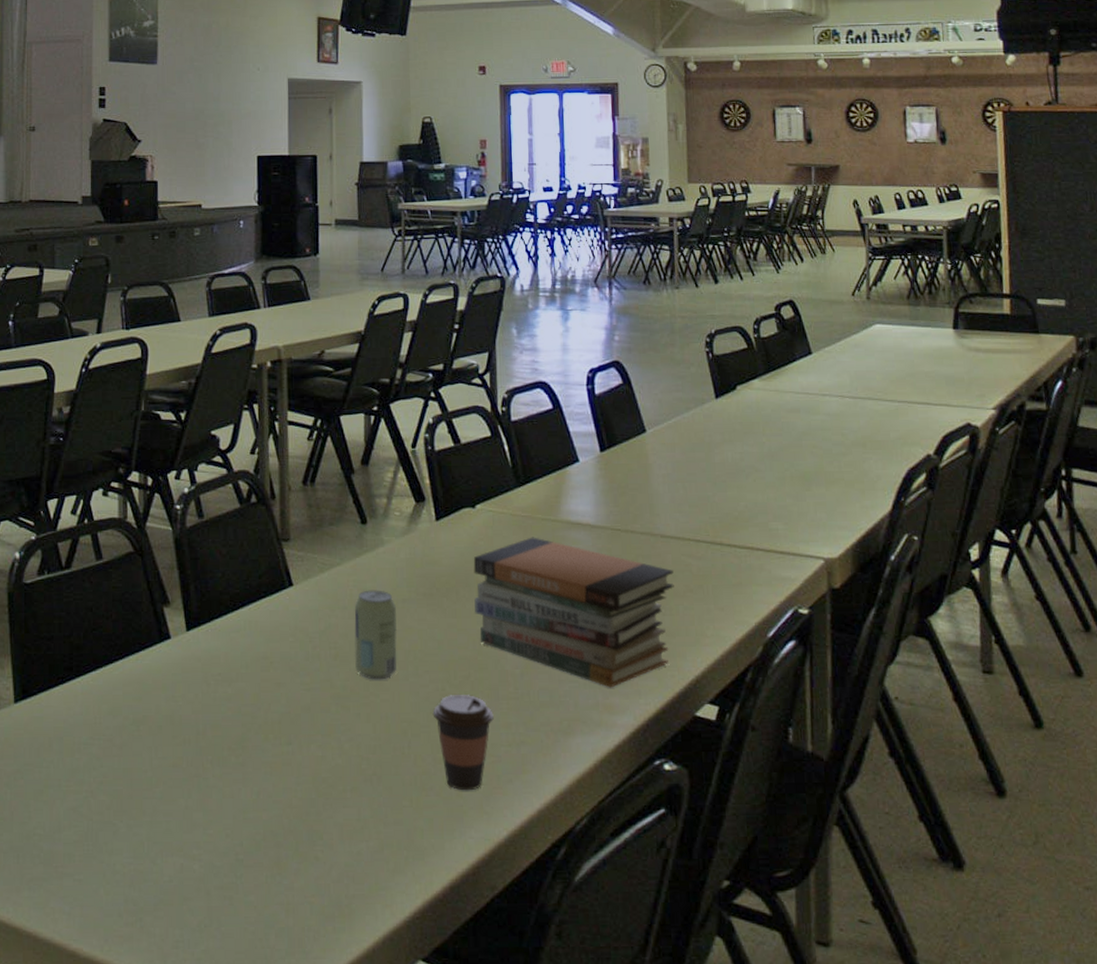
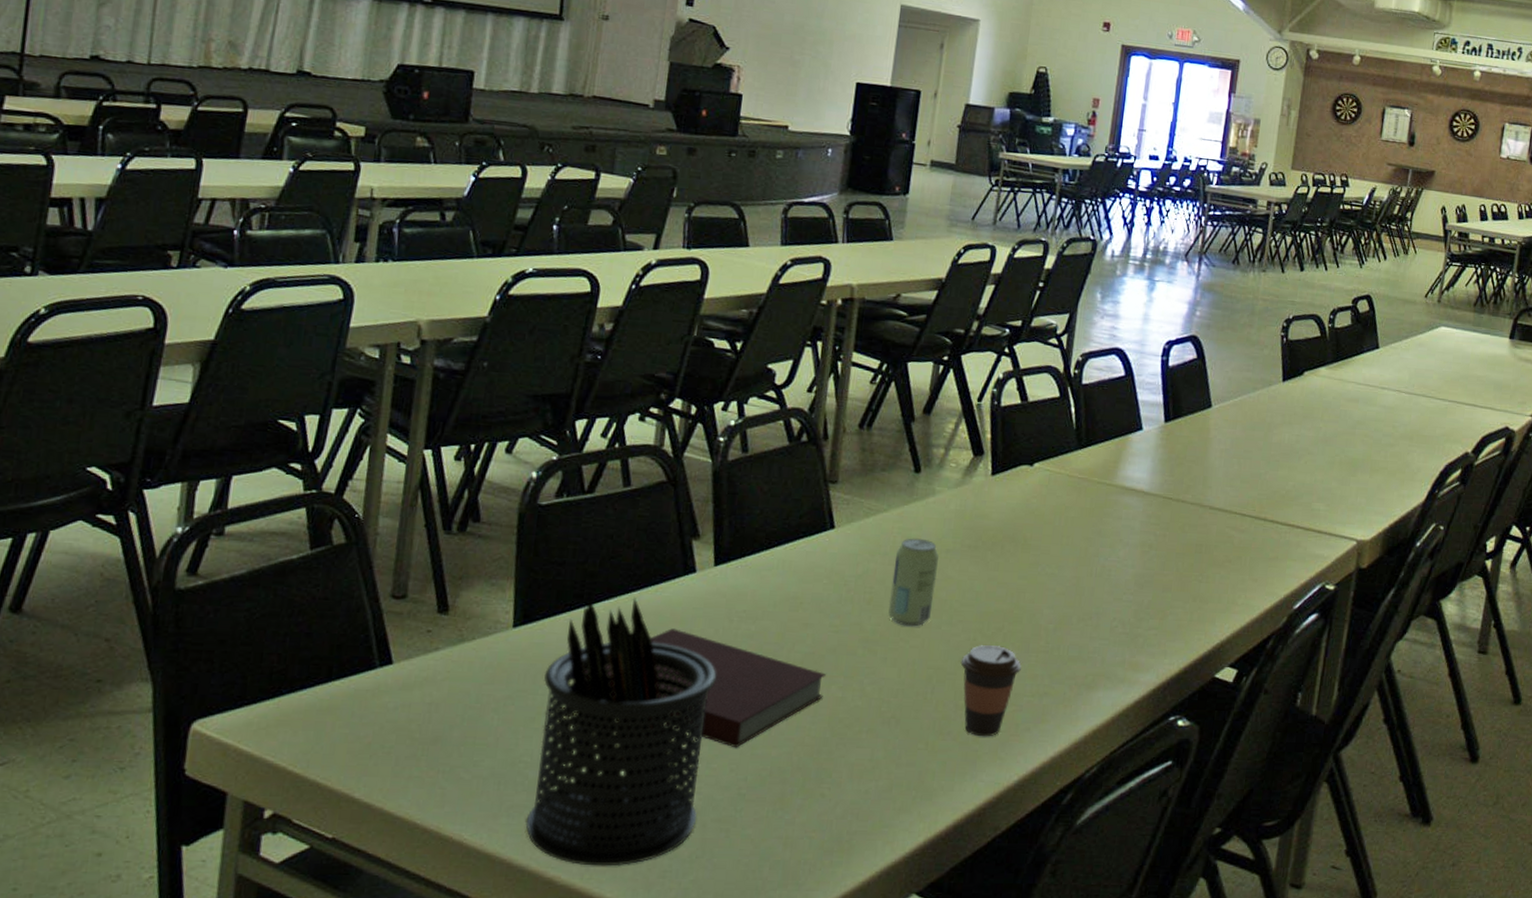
pen holder: none [45,667,202,938] -> present [525,595,717,867]
notebook: none [82,695,305,813] -> present [584,628,827,748]
book stack: present [473,537,674,688] -> none [1017,498,1216,647]

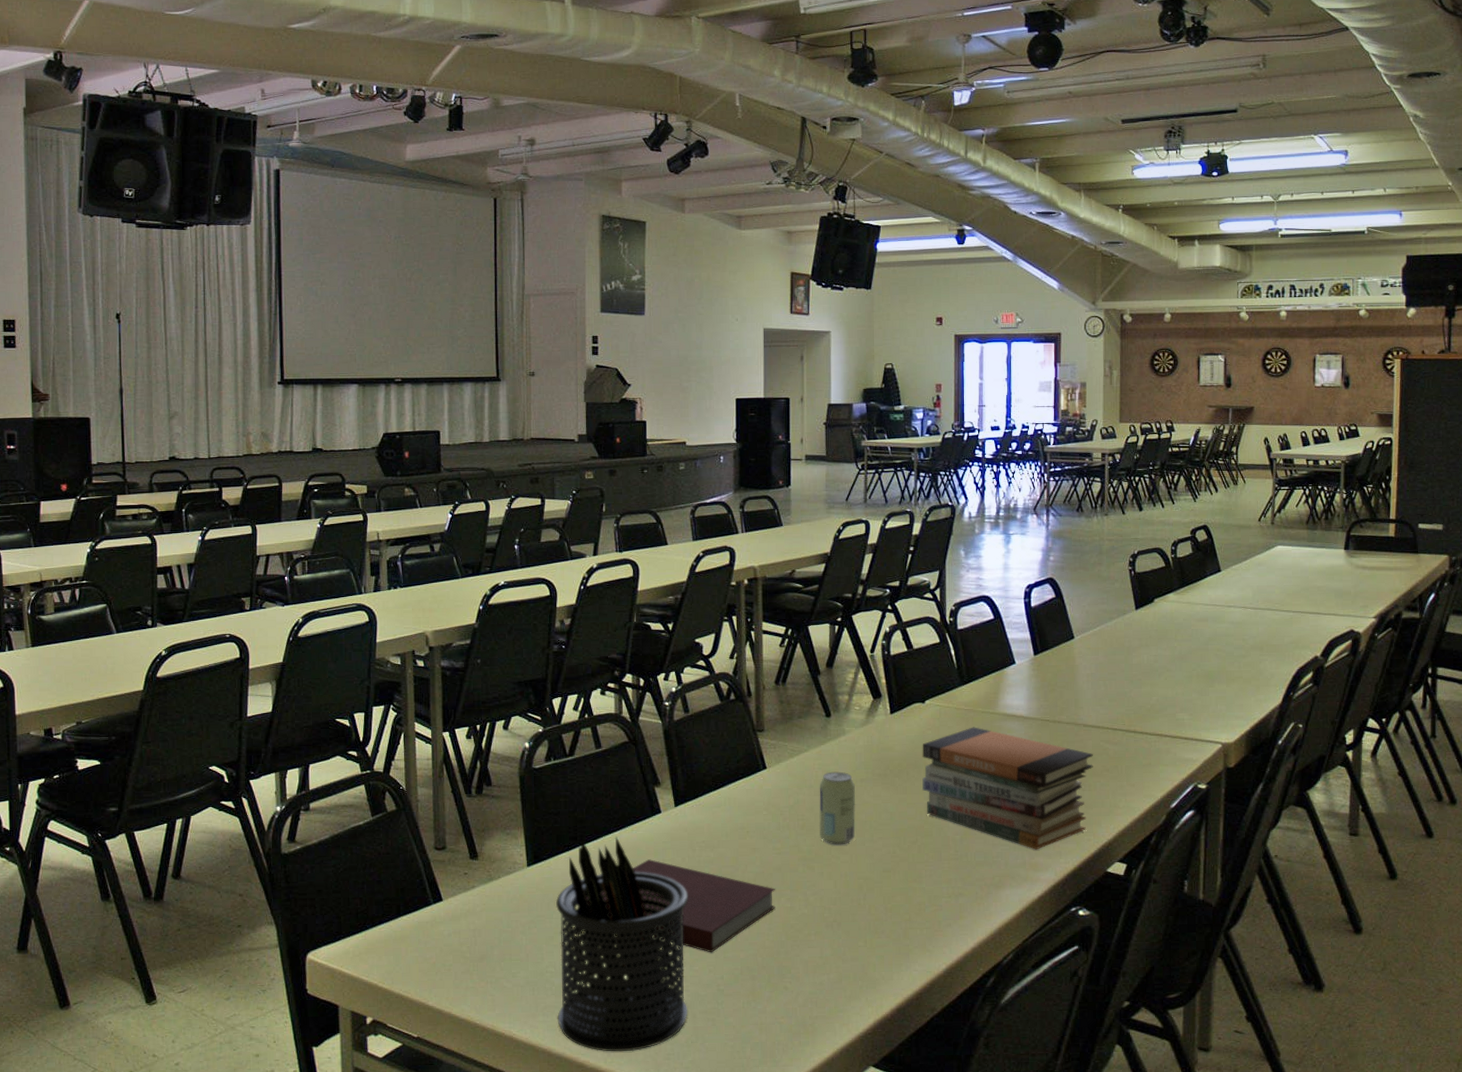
coffee cup: present [960,644,1021,737] -> none [885,856,937,934]
book stack: none [1017,498,1216,647] -> present [922,727,1093,850]

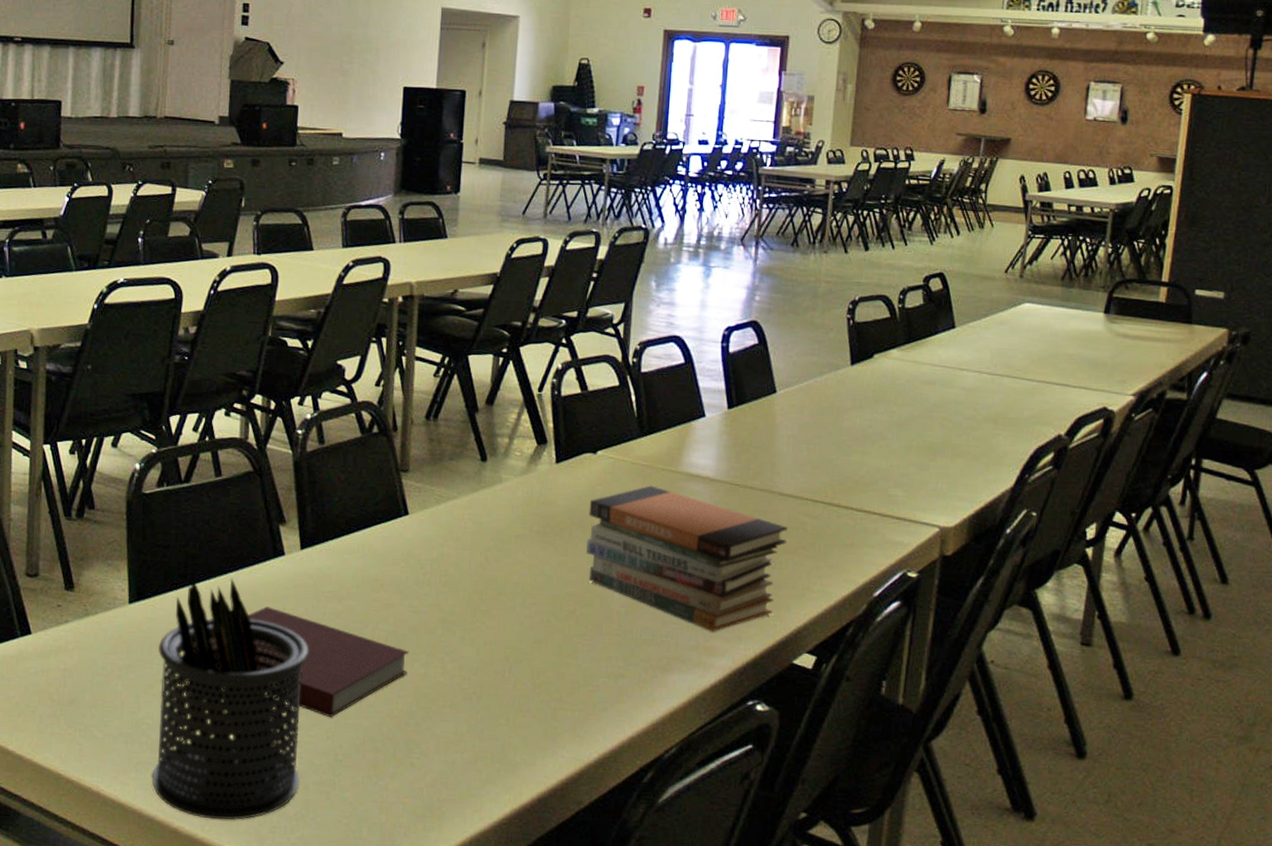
beverage can: present [818,771,856,845] -> none [463,523,509,609]

